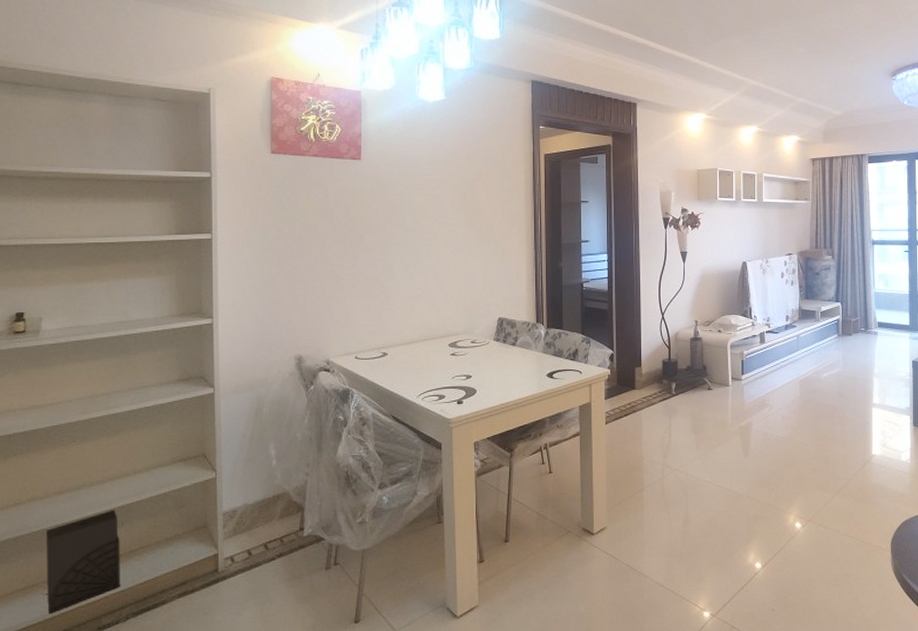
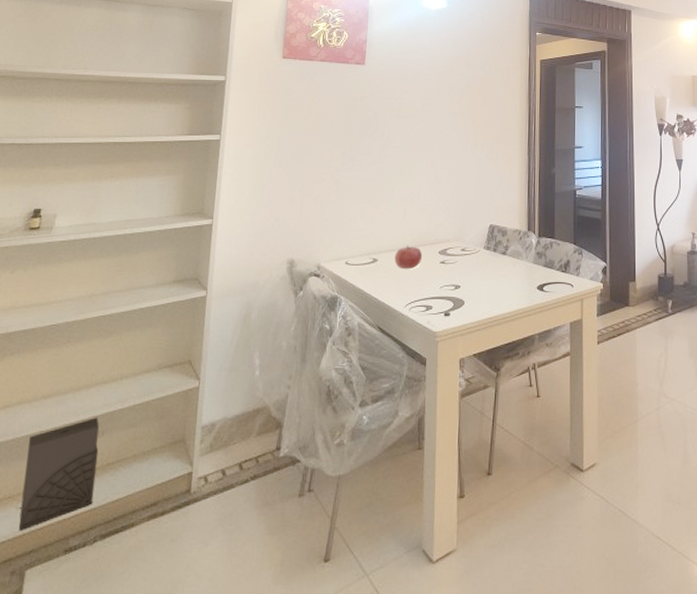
fruit: none [404,338,433,362] -> present [394,245,423,270]

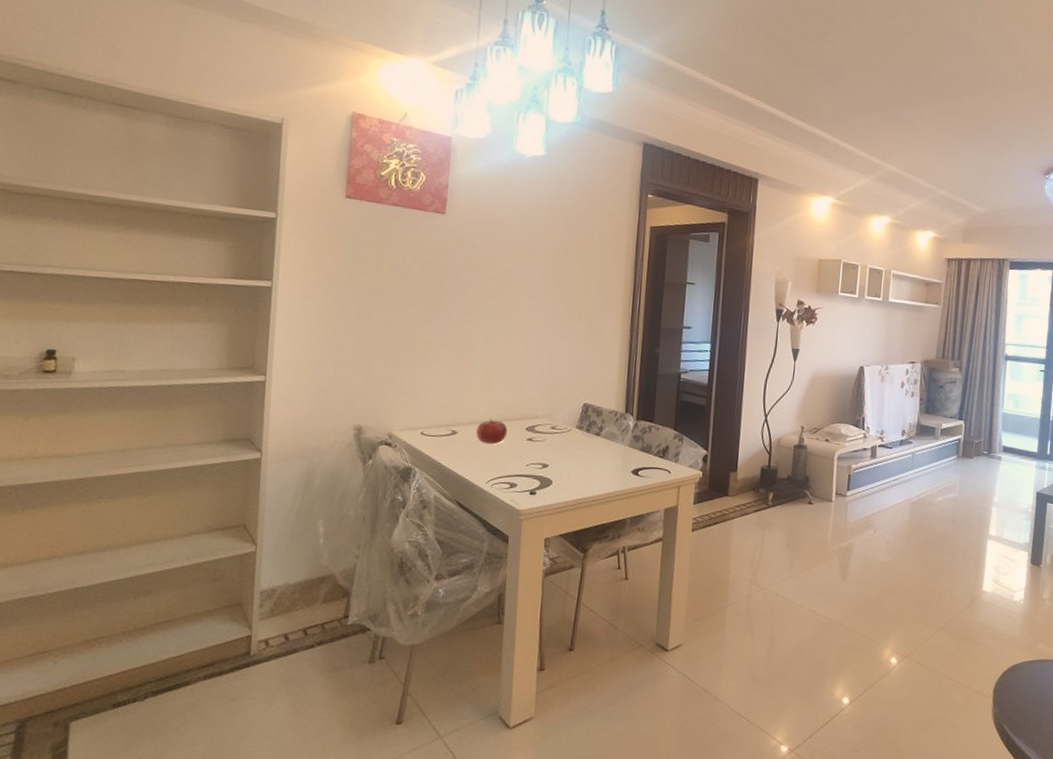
decorative box: present [19,417,99,530] -> none [58,576,144,684]

